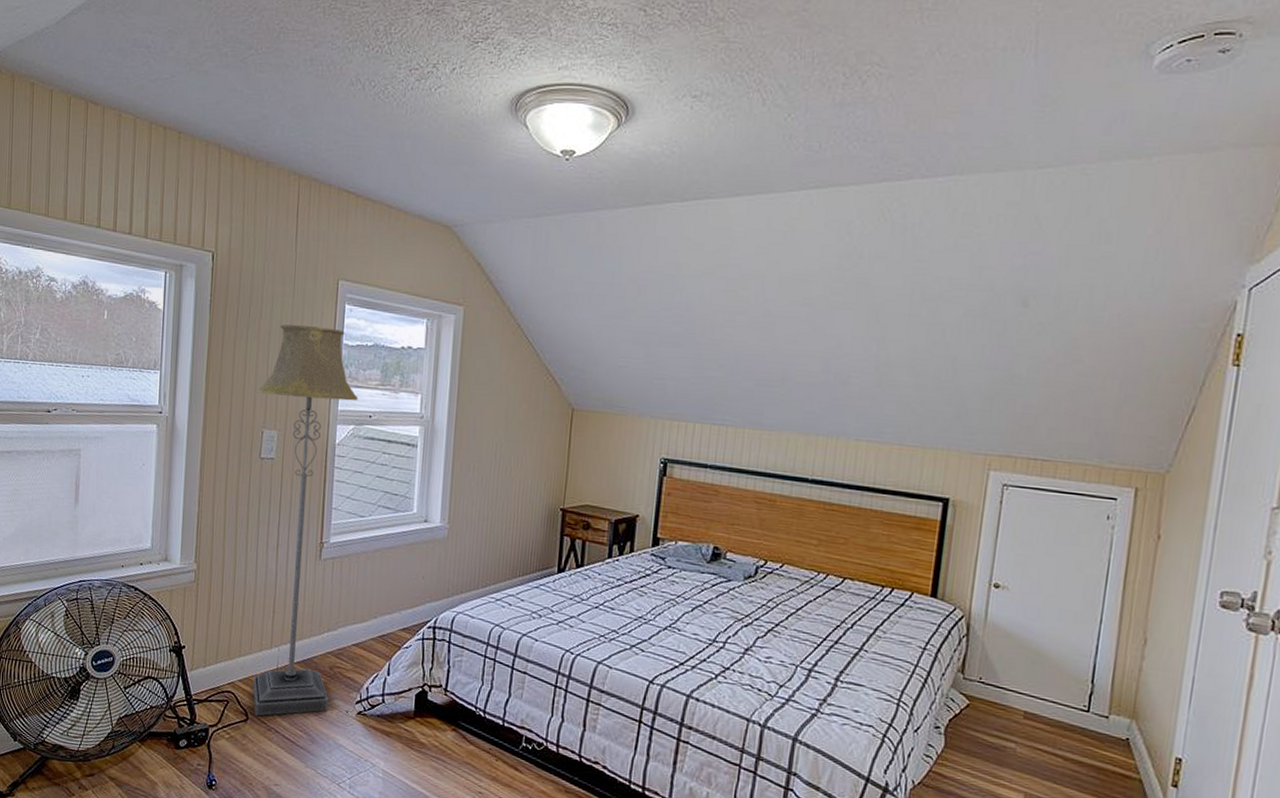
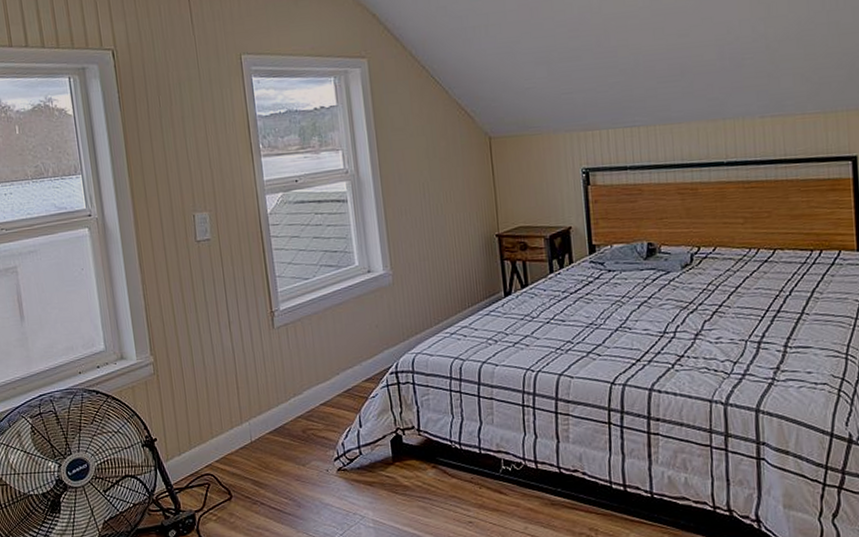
floor lamp: present [252,324,359,716] -> none [181,102,309,492]

